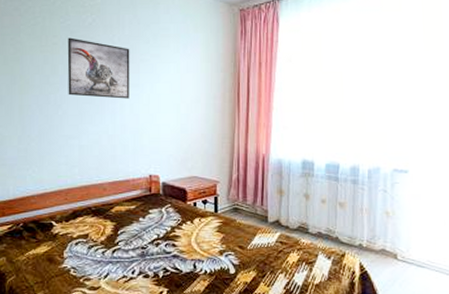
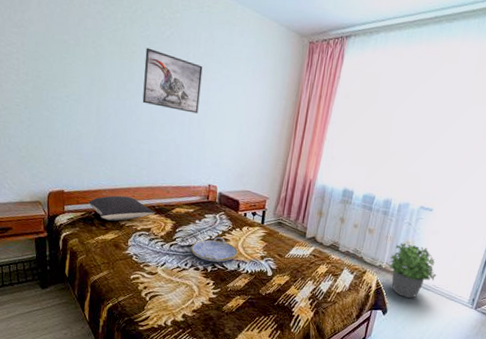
pillow: none [14,200,92,231] -> present [87,195,155,221]
serving tray: none [137,234,193,265] -> present [191,236,239,263]
potted plant: none [370,214,429,280] -> present [389,243,437,298]

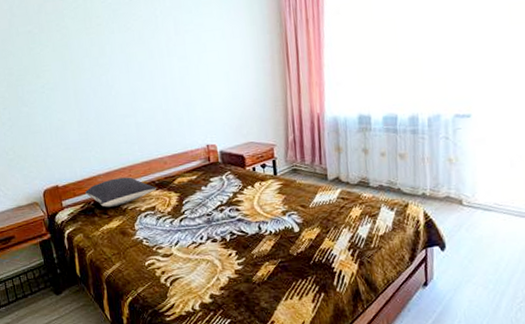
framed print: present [142,47,203,114] -> none [110,16,179,75]
serving tray: present [191,236,239,263] -> none [202,199,256,230]
potted plant: present [389,243,437,298] -> none [433,161,496,225]

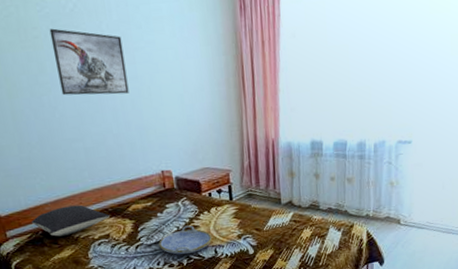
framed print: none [110,16,179,75] -> present [49,28,129,96]
serving tray: none [202,199,256,230] -> present [159,225,213,255]

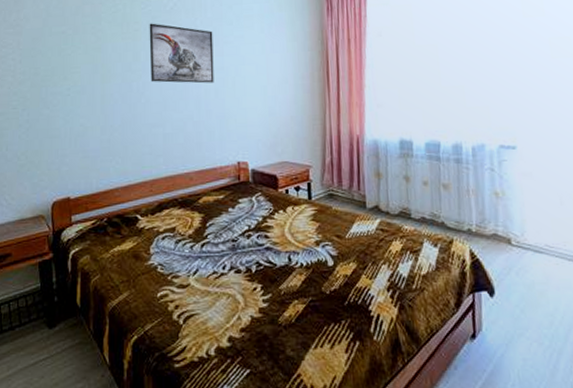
pillow: present [31,205,110,237] -> none [98,192,178,226]
serving tray: present [159,225,213,255] -> none [227,224,287,259]

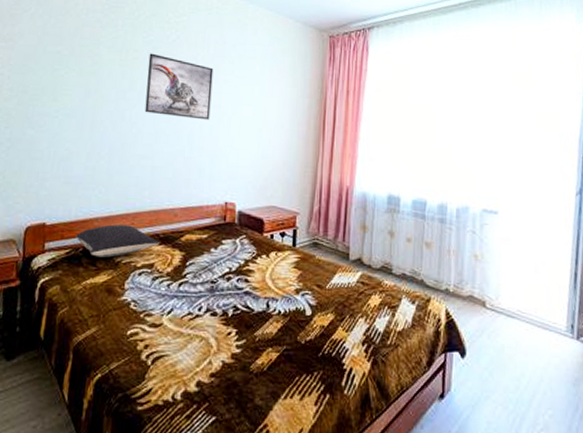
pillow: none [98,192,178,226] -> present [74,224,159,258]

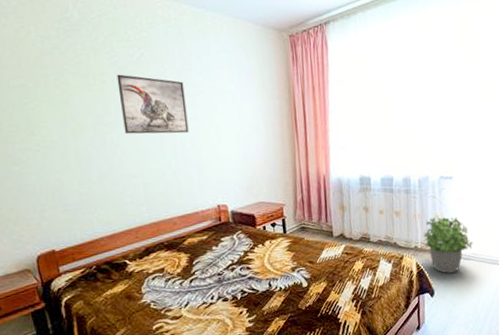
pillow: present [74,224,159,258] -> none [85,239,165,271]
potted plant: none [457,257,519,331] -> present [423,217,473,274]

